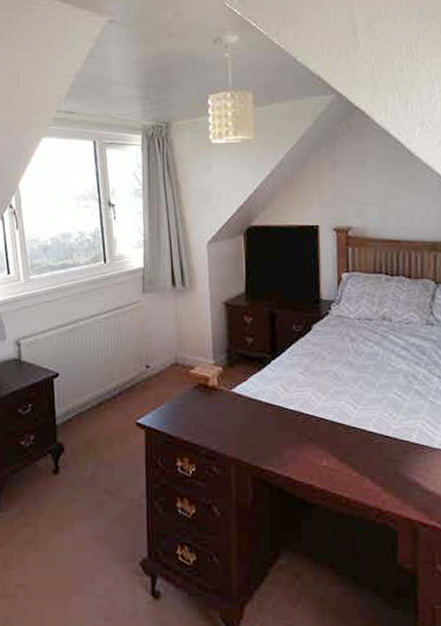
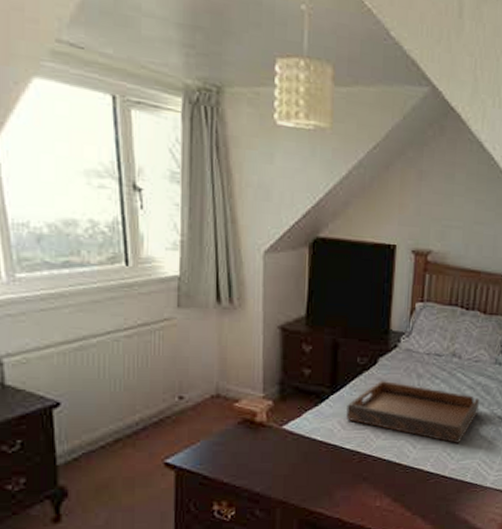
serving tray: none [287,344,416,403] -> present [346,380,479,443]

